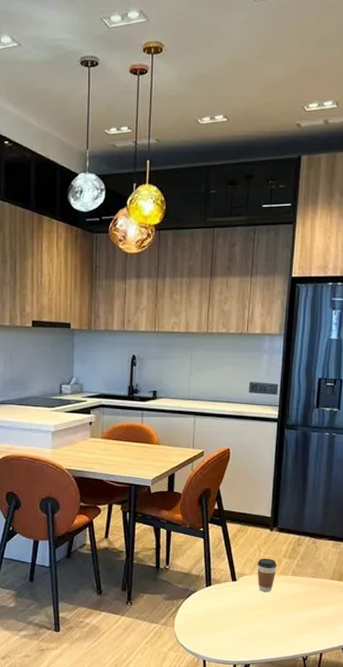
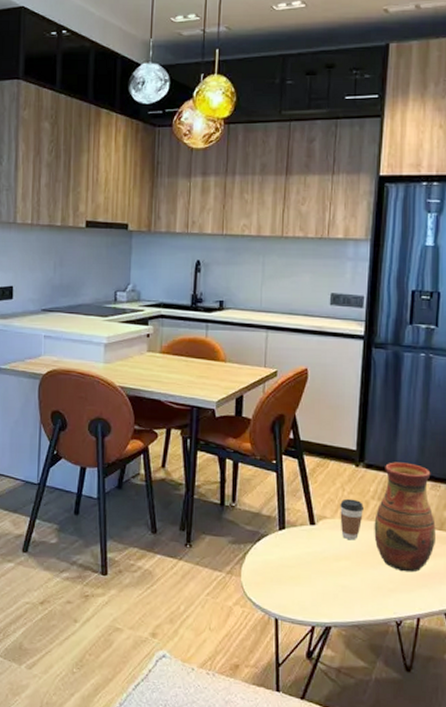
vase: none [285,526,336,616] -> present [374,462,436,573]

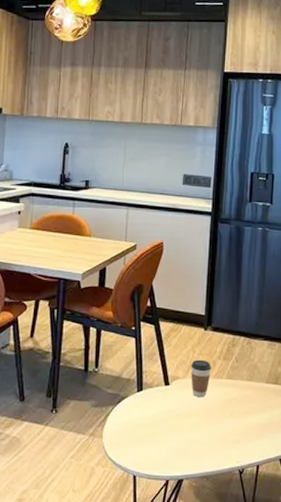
vase: present [374,462,436,573] -> none [220,324,272,424]

